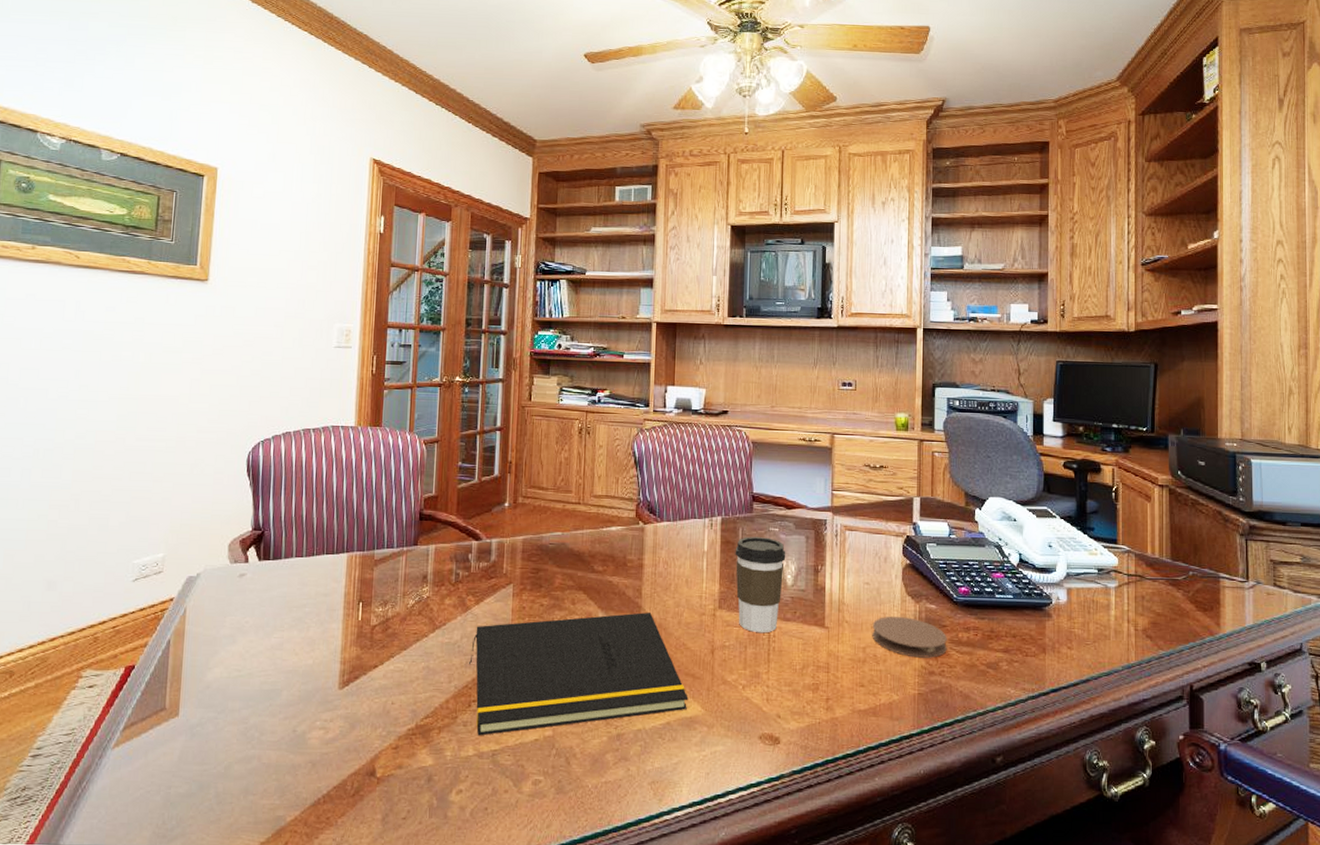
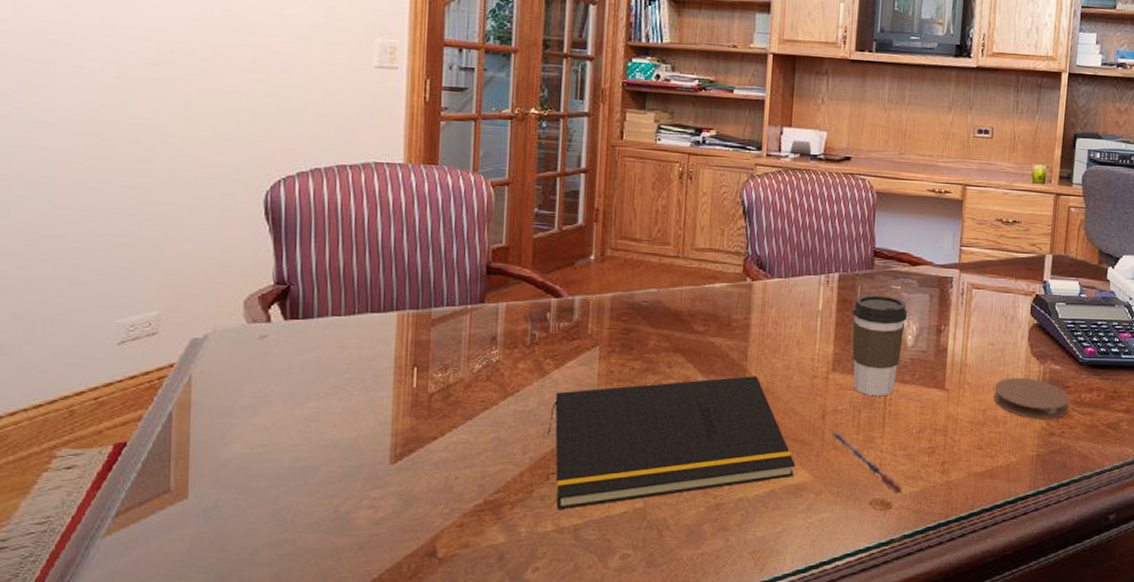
pen: none [720,666,790,729] -> present [831,431,903,494]

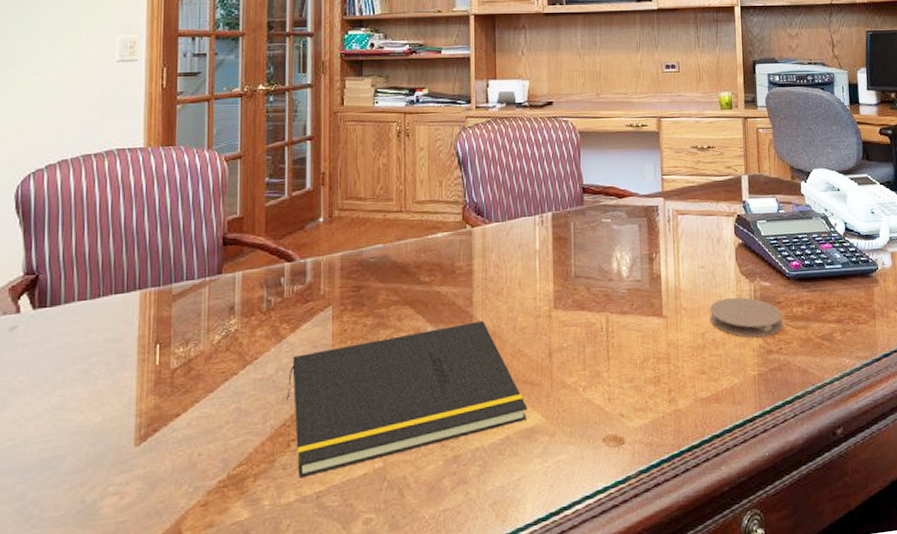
pen: present [831,431,903,494] -> none [559,369,634,428]
coffee cup: present [852,295,908,397] -> none [568,229,620,330]

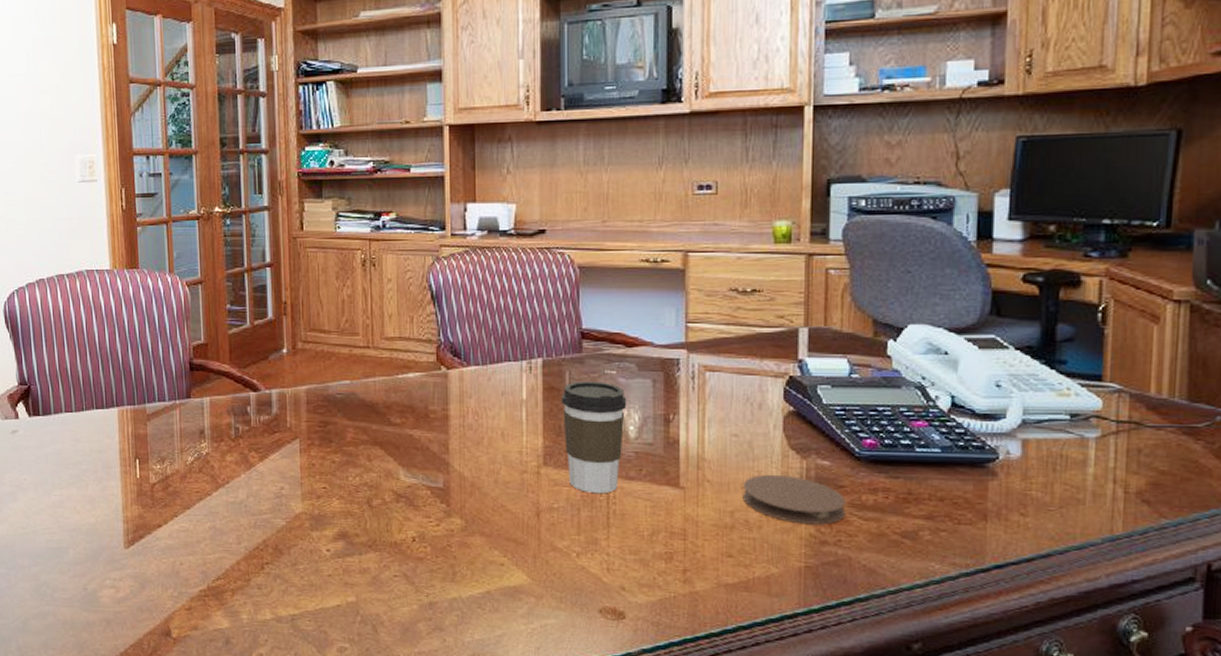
notepad: present [286,321,528,479] -> none [258,470,511,600]
coffee cup: none [568,229,620,330] -> present [561,381,627,494]

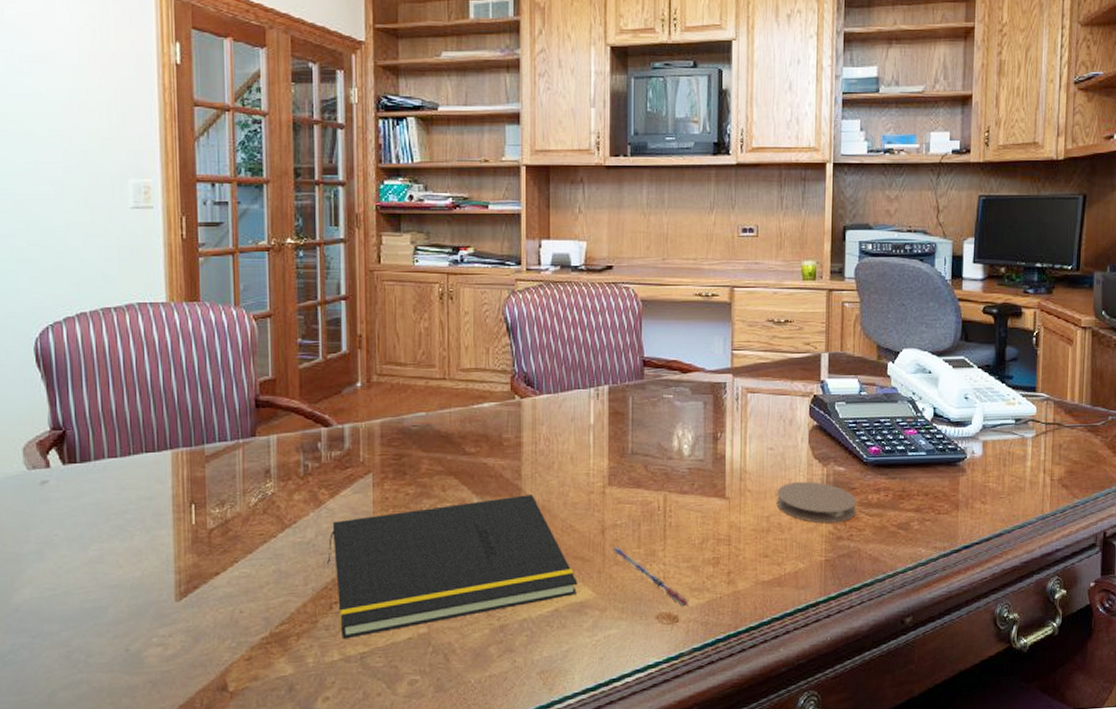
notepad: none [258,470,511,600] -> present [327,495,578,639]
pen: none [548,531,638,603] -> present [612,546,689,607]
coffee cup: present [561,381,627,494] -> none [625,405,682,509]

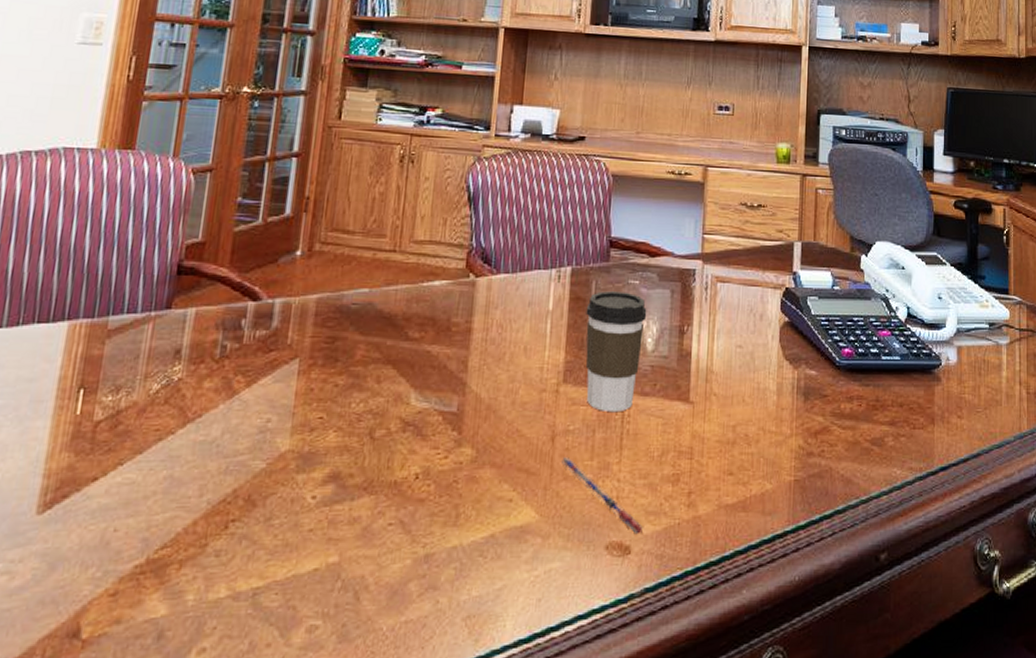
notepad: present [327,495,578,639] -> none [230,391,520,569]
coffee cup: none [625,405,682,509] -> present [585,291,647,413]
coaster: present [776,481,856,523] -> none [743,385,828,436]

